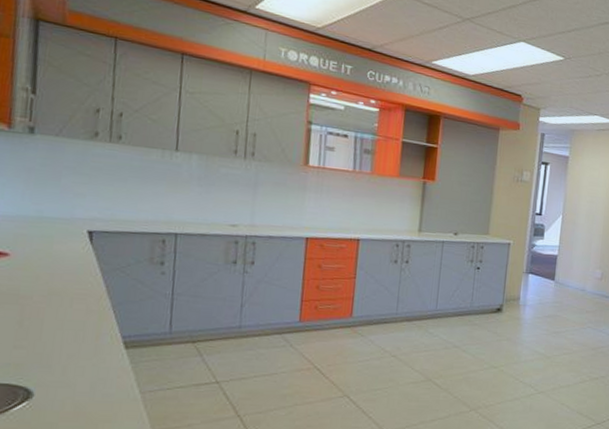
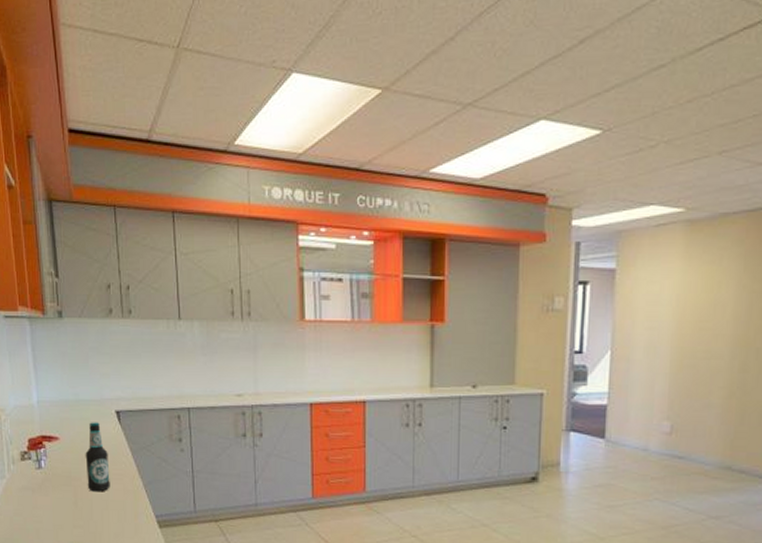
bottle: none [39,240,72,312] -> present [85,422,110,492]

